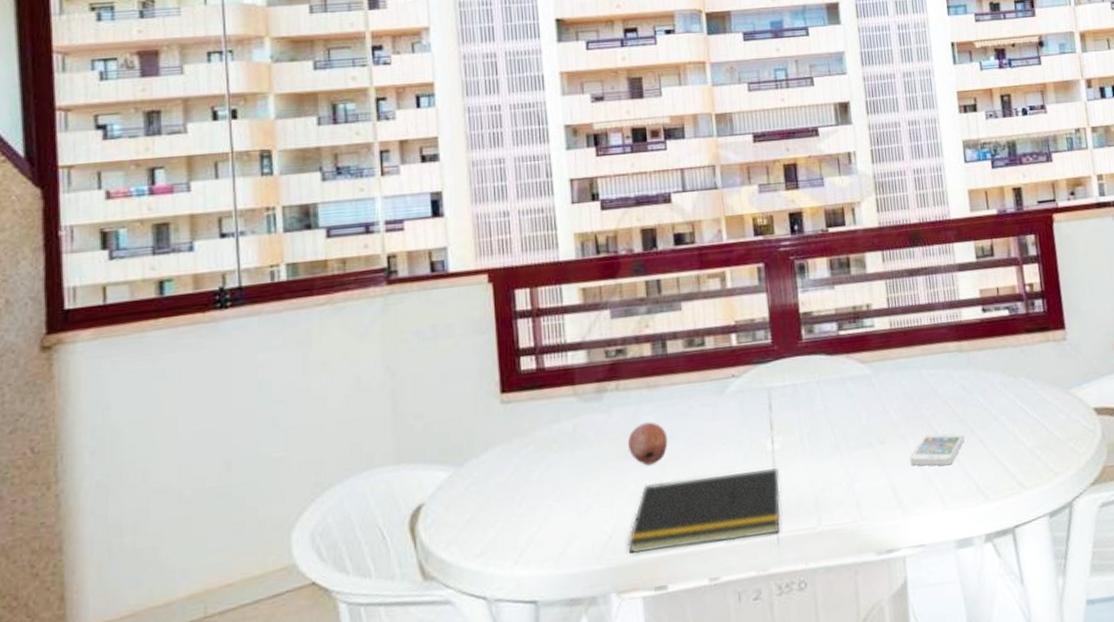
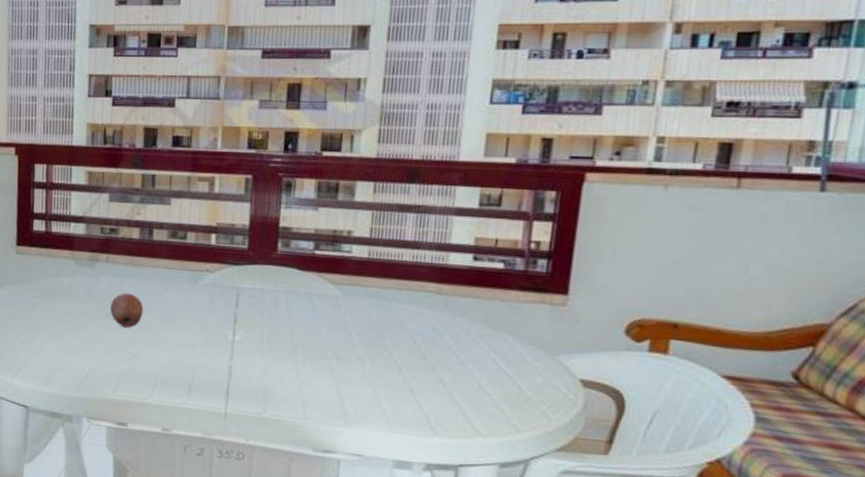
notepad: present [627,468,781,554] -> none [100,341,236,410]
smartphone: present [910,432,965,466] -> none [363,361,425,395]

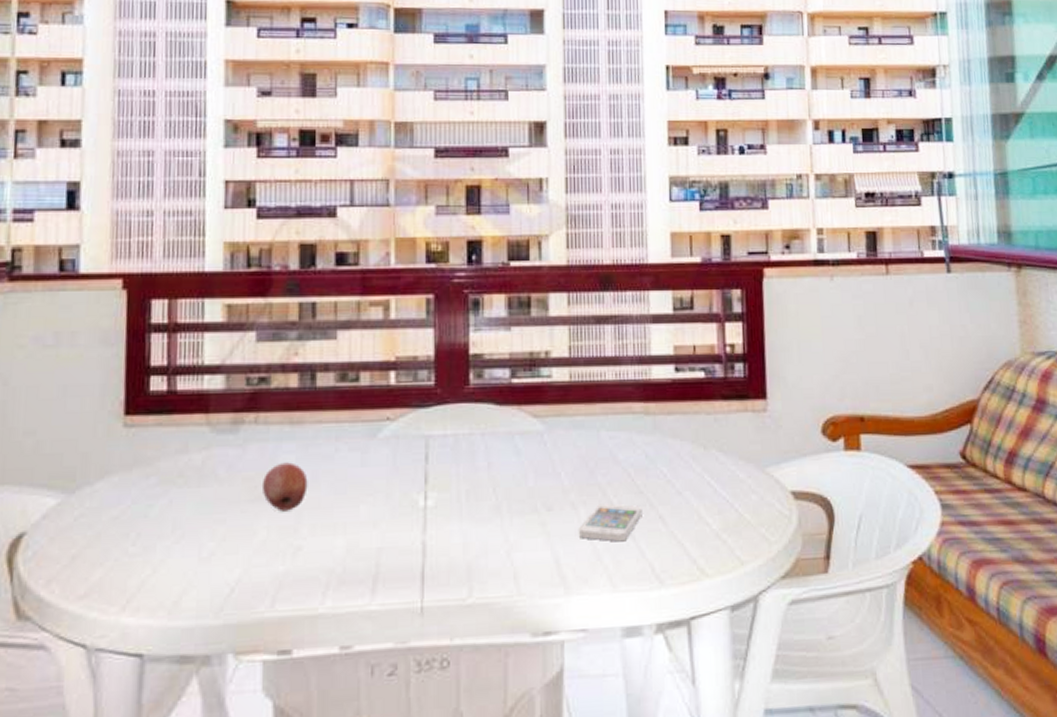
smartphone: none [363,361,425,395] -> present [579,503,642,542]

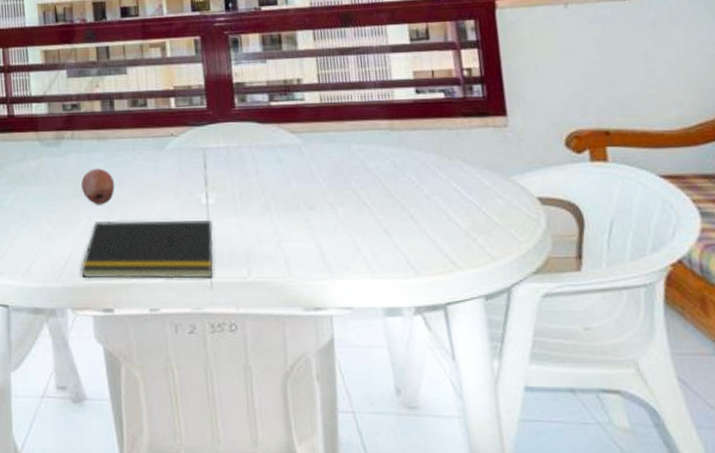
notepad: none [251,528,431,611] -> present [81,220,214,279]
smartphone: present [579,503,642,542] -> none [339,204,395,237]

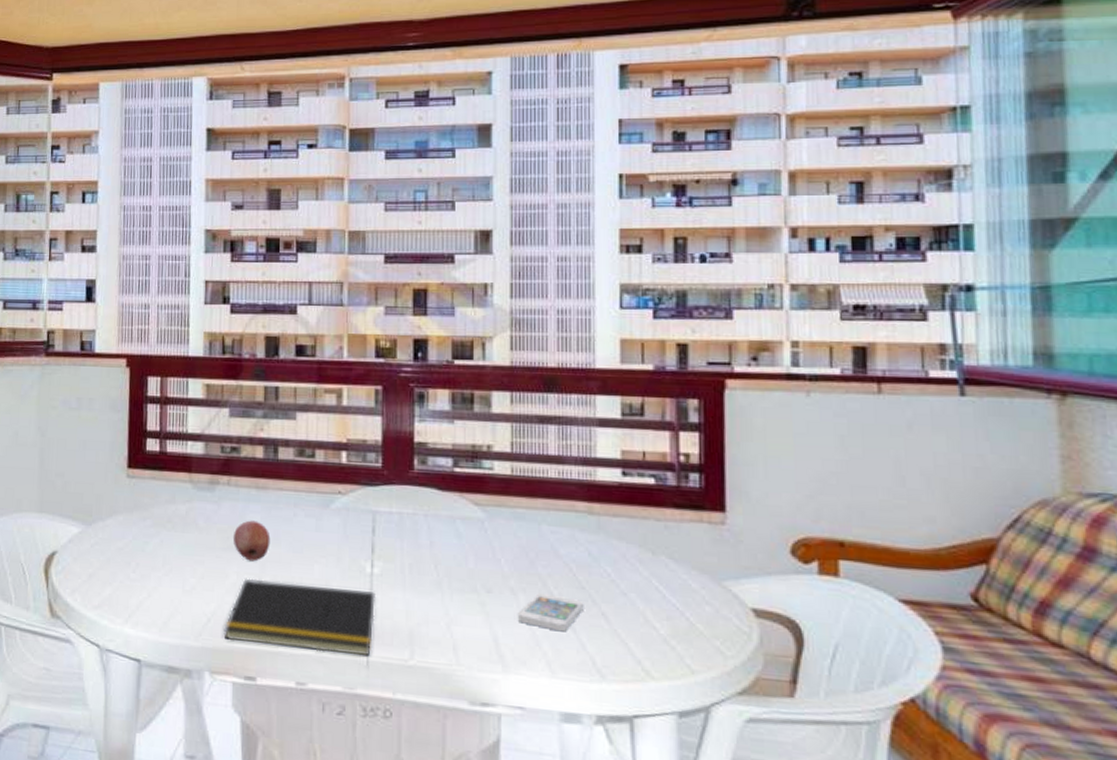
smartphone: none [339,204,395,237] -> present [518,593,584,632]

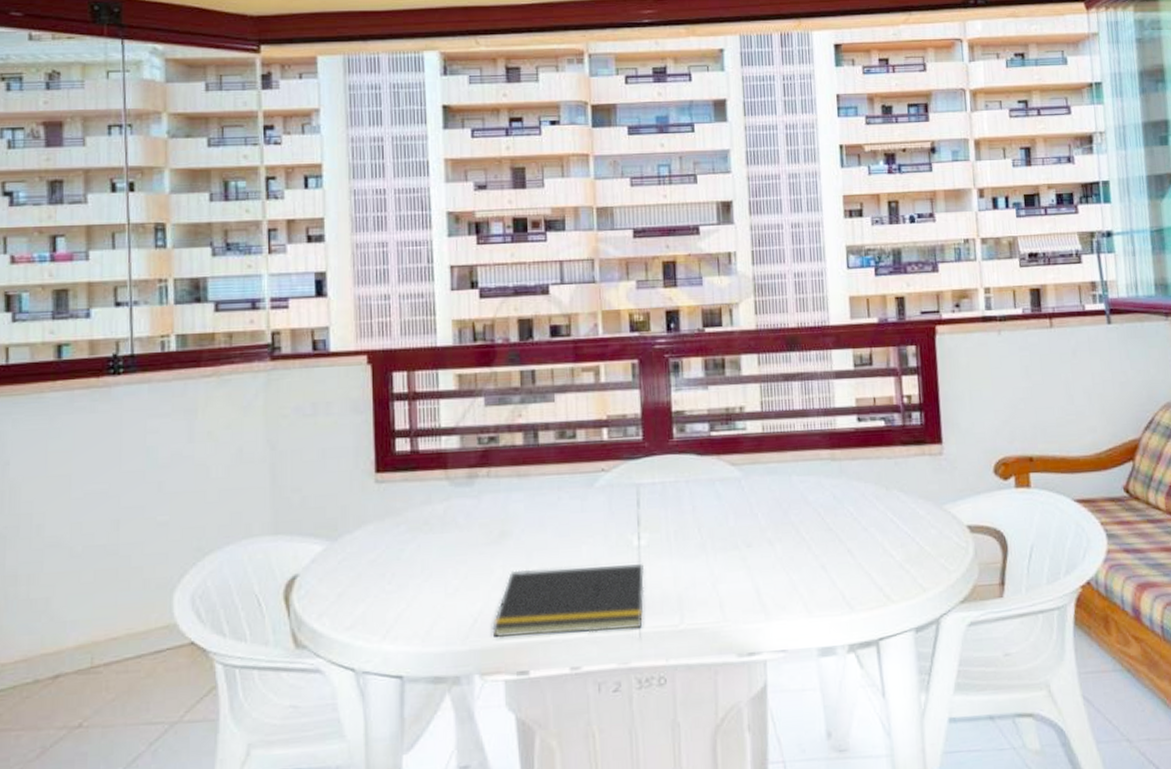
fruit: present [232,520,271,561] -> none [496,510,536,553]
smartphone: present [518,593,584,632] -> none [776,539,833,573]

